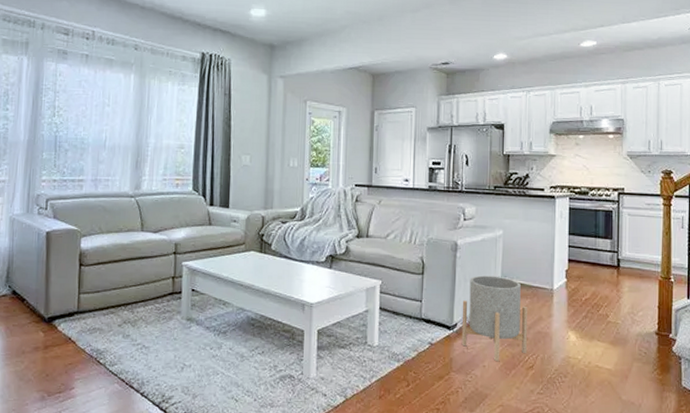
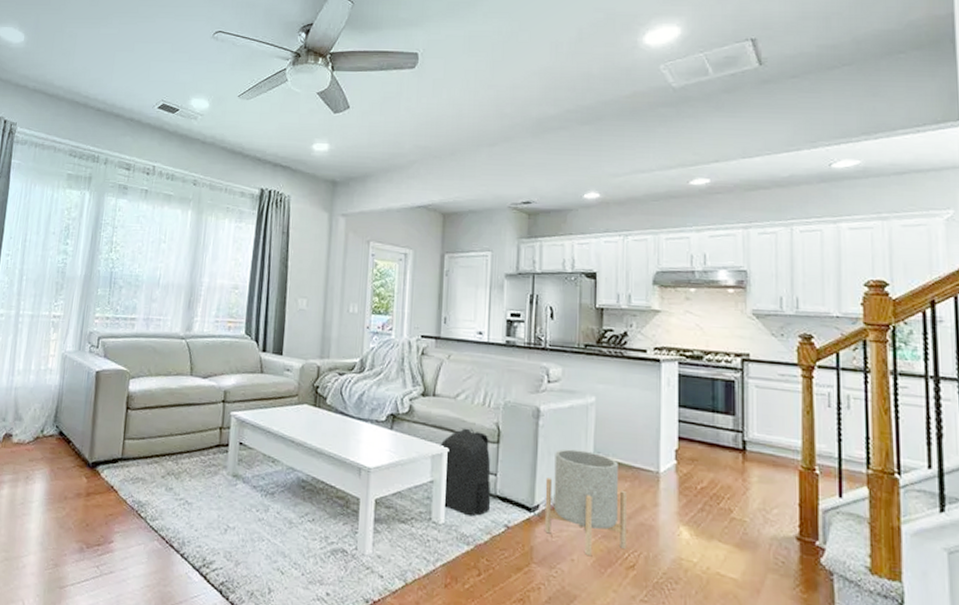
backpack: none [373,262,417,338] -> present [440,427,491,516]

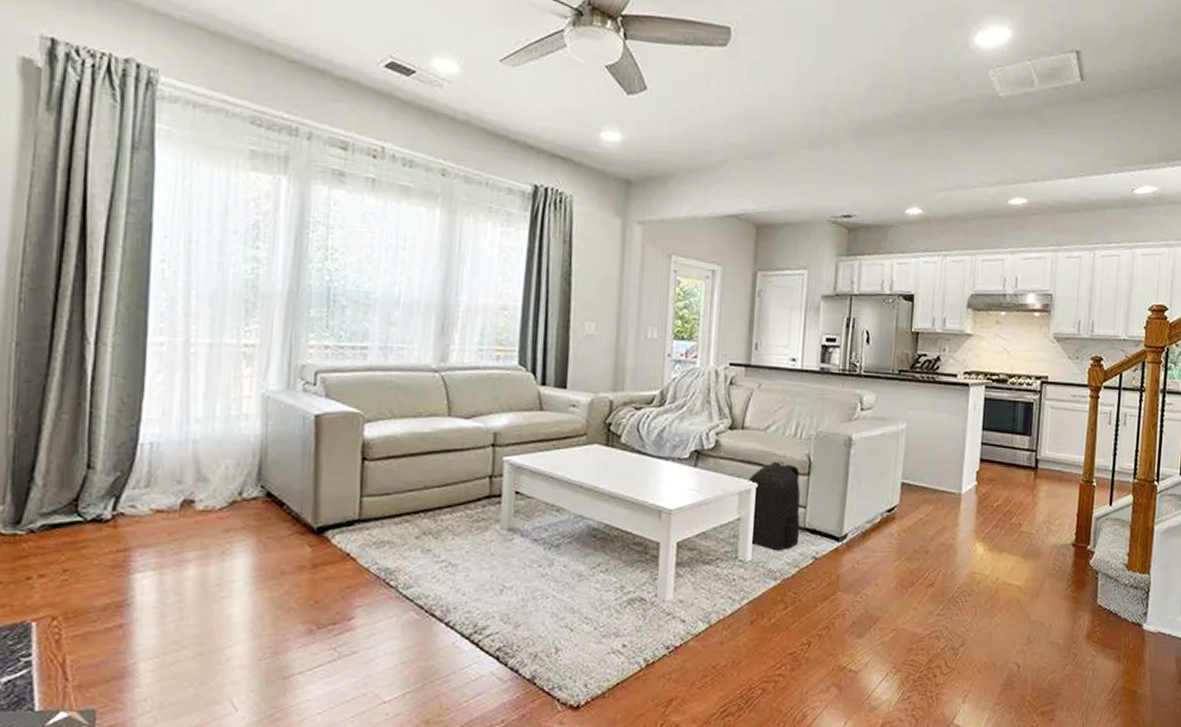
planter: present [544,449,627,557] -> none [851,477,930,579]

